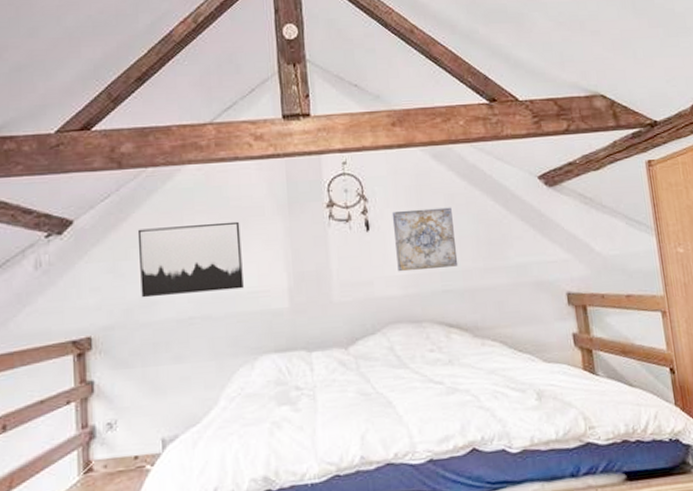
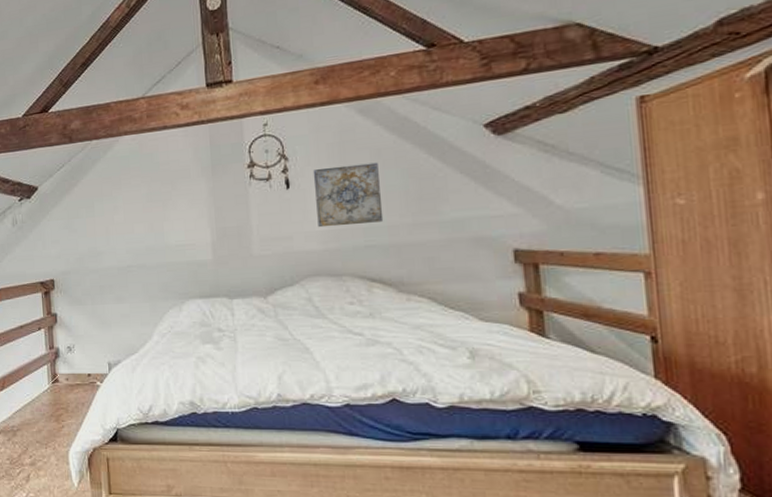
wall art: present [137,221,244,298] -> none [85,183,172,249]

